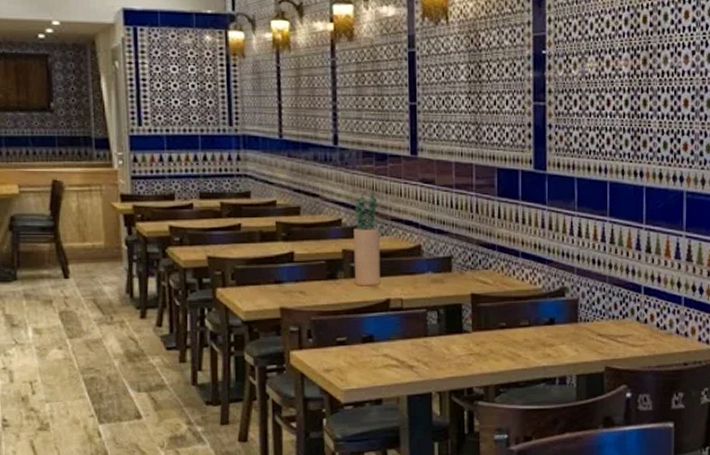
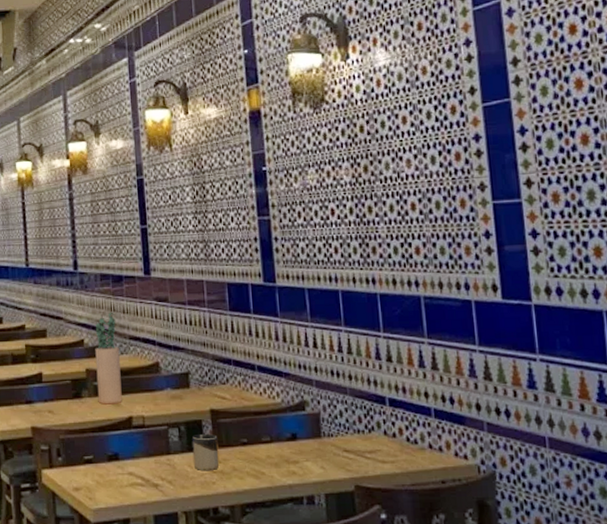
cup: none [450,318,477,352] -> present [191,434,220,470]

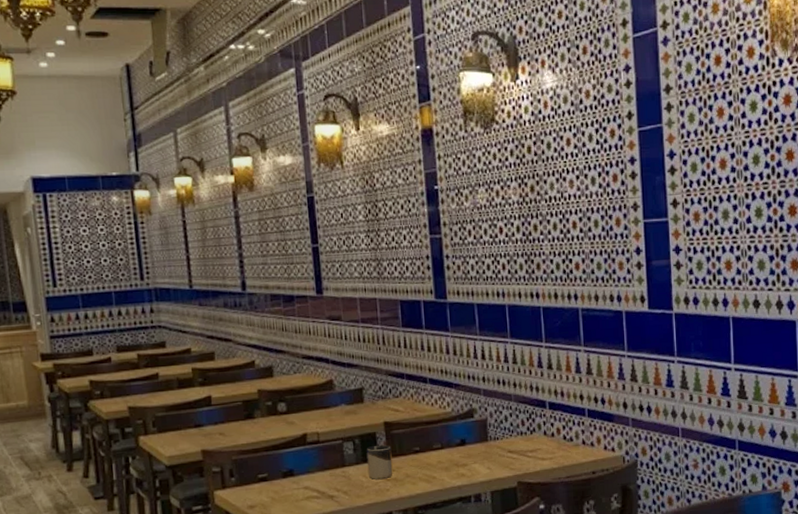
vase: present [95,308,122,405] -> none [266,328,296,424]

